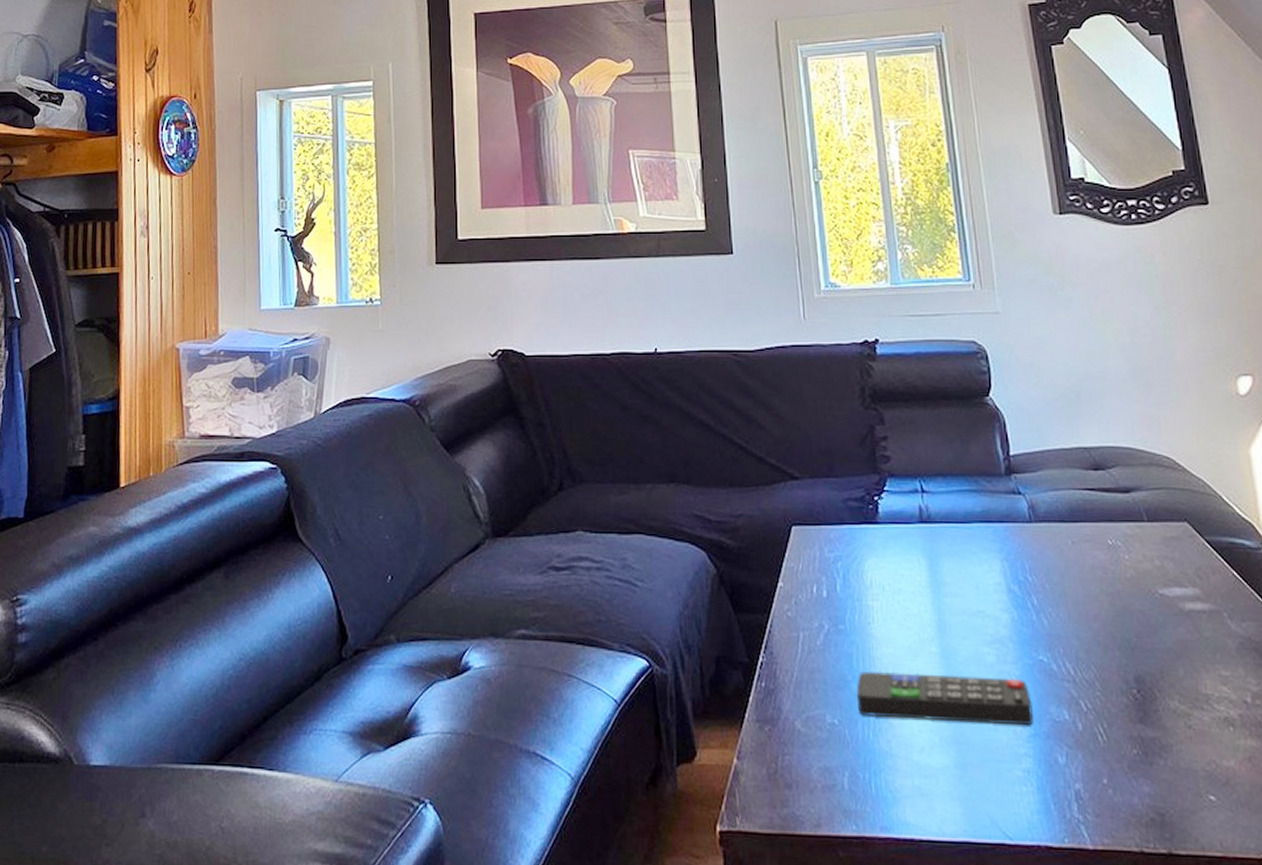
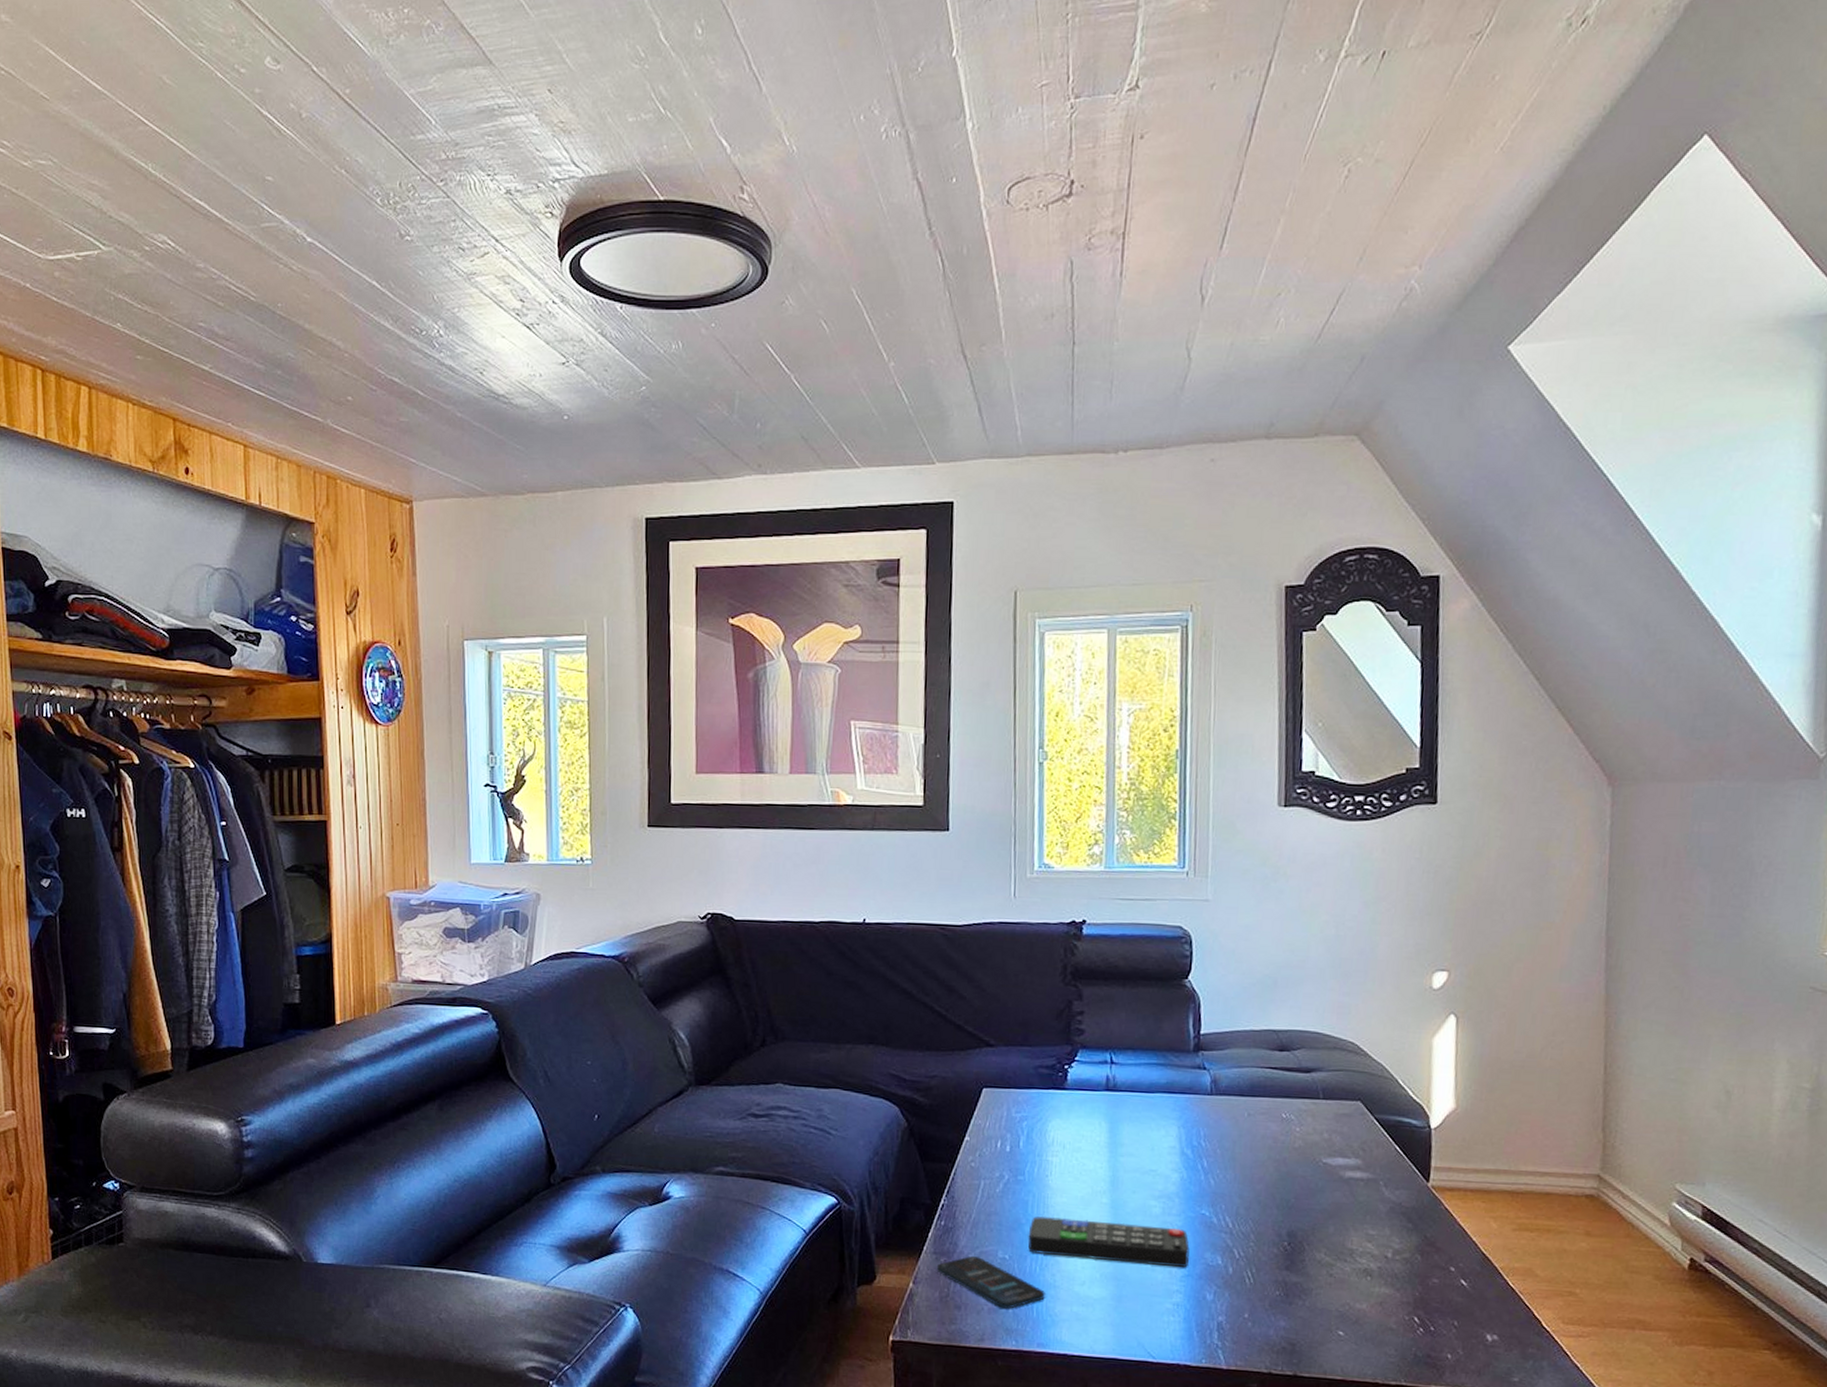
smartphone: none [760,723,882,785] -> present [936,1256,1045,1309]

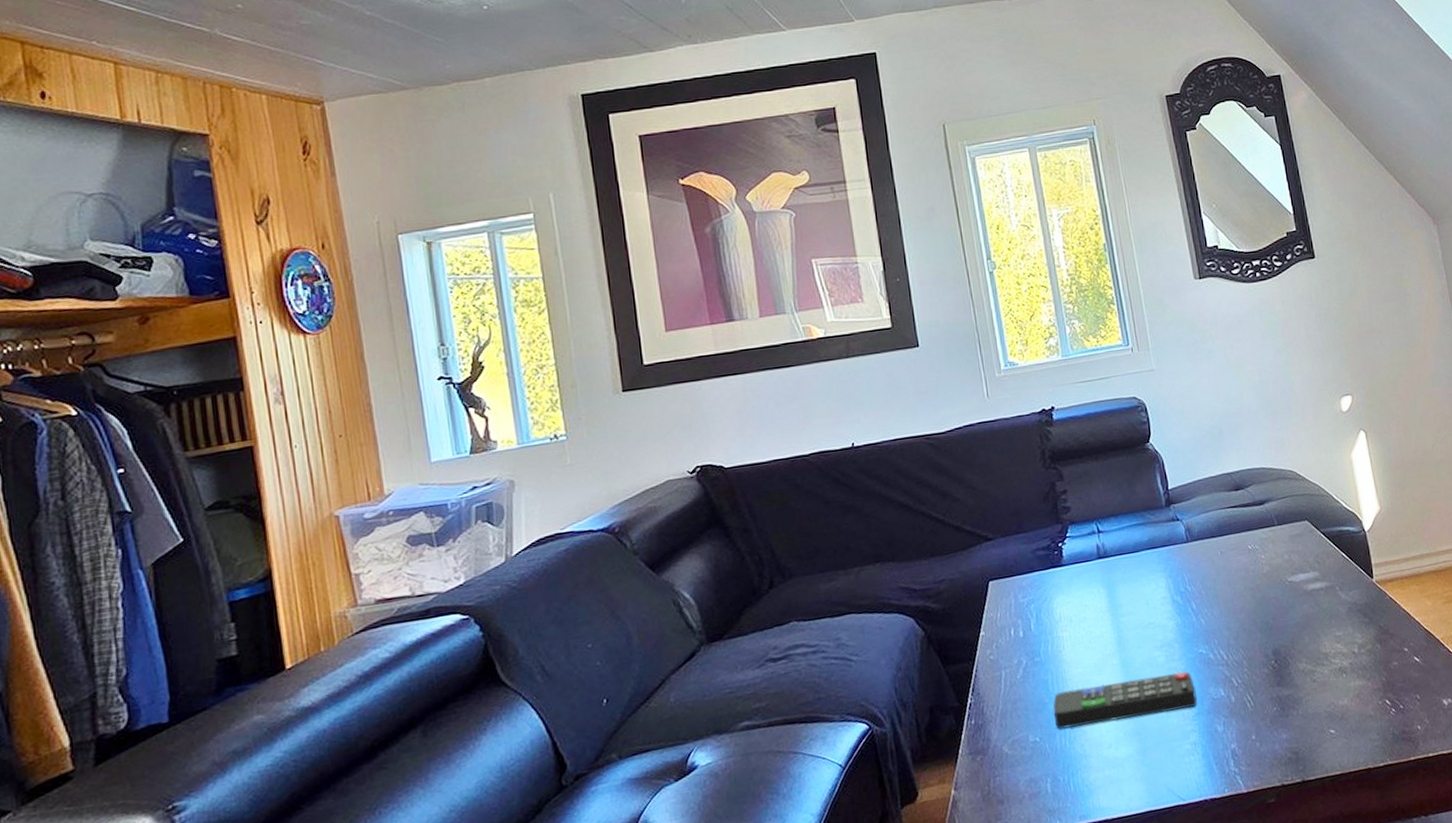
smartphone: present [936,1256,1045,1309] -> none [974,746,1079,791]

